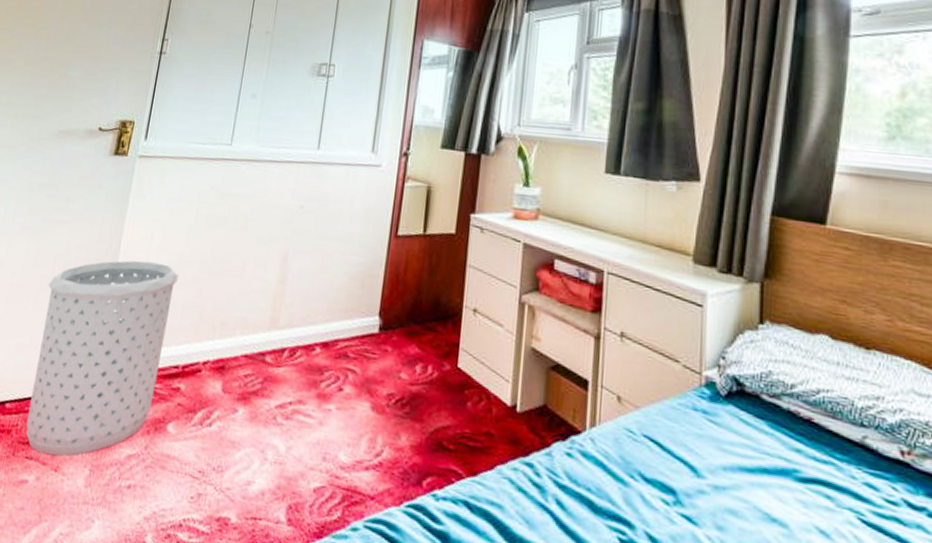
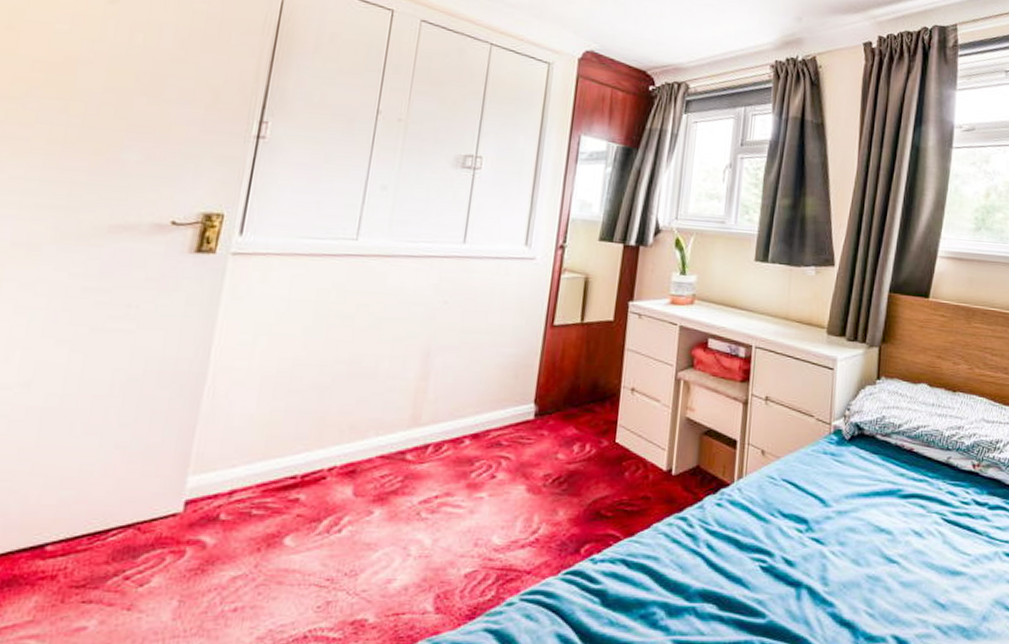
laundry basket: present [26,260,178,456] -> none [80,369,292,594]

